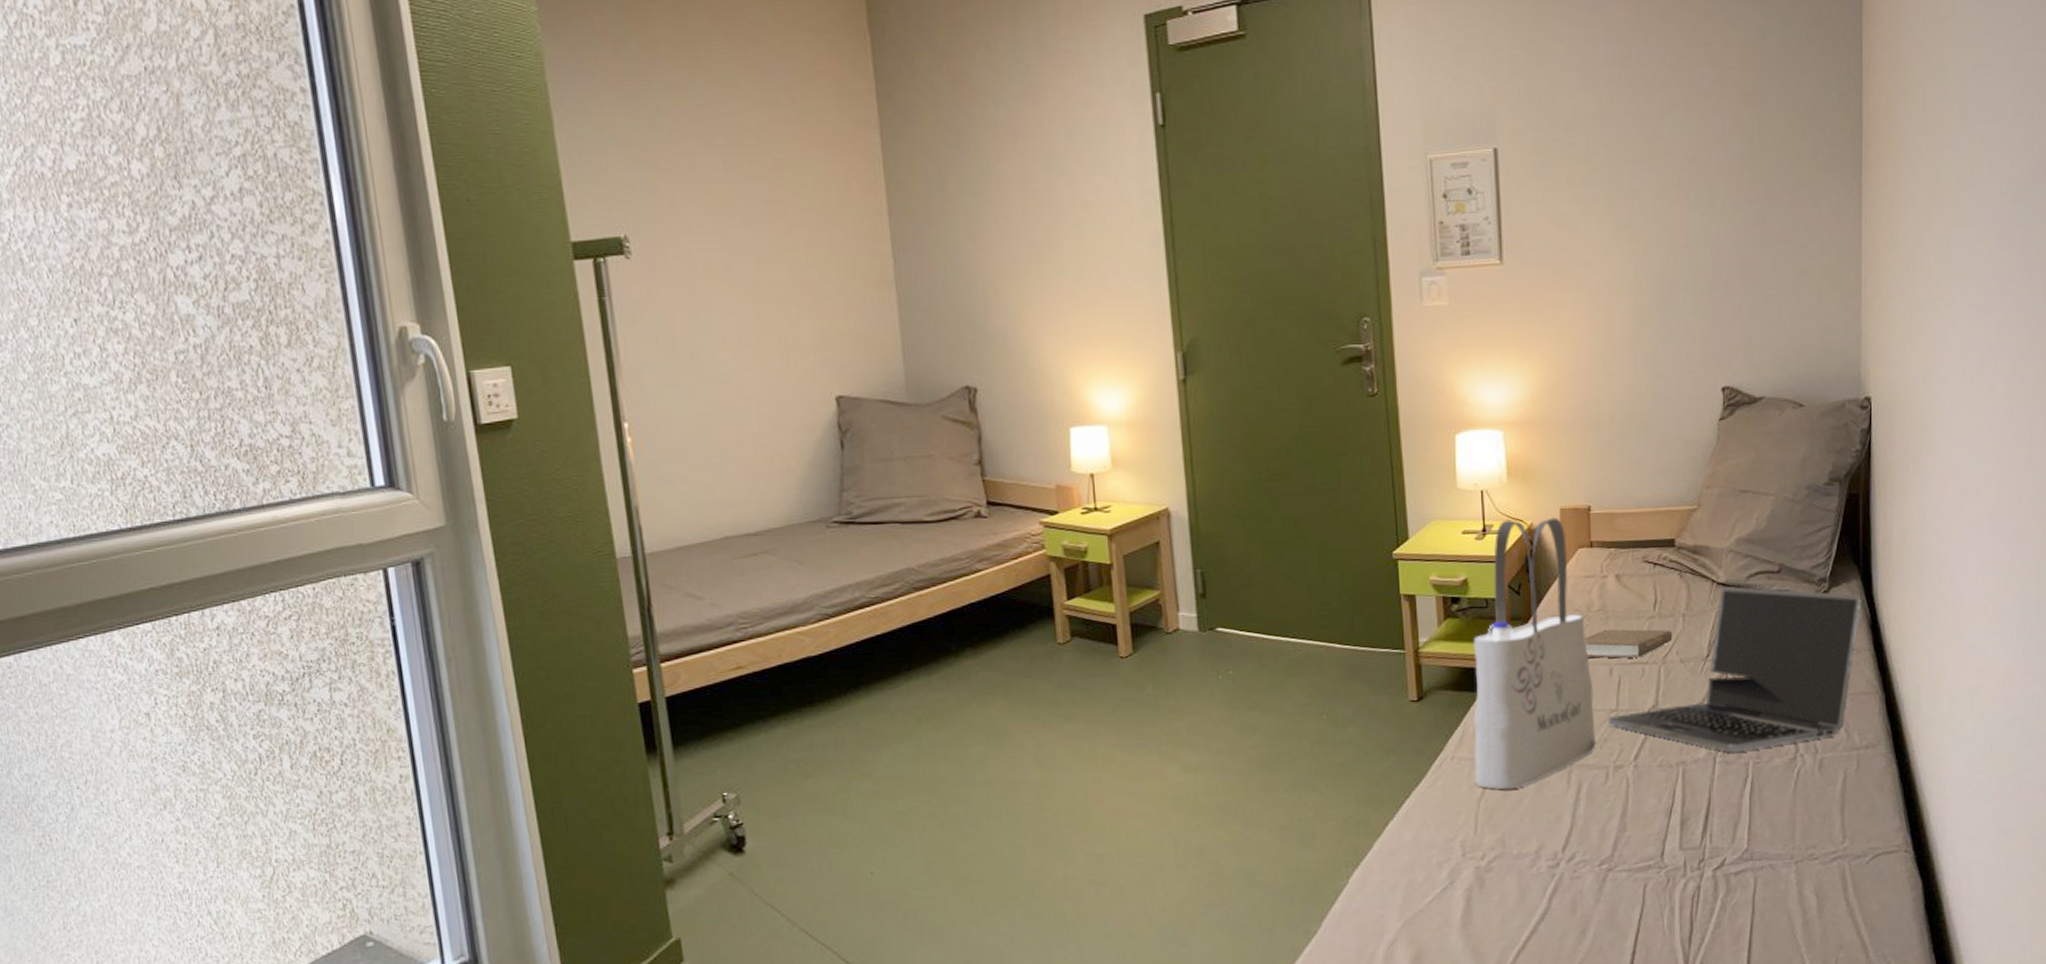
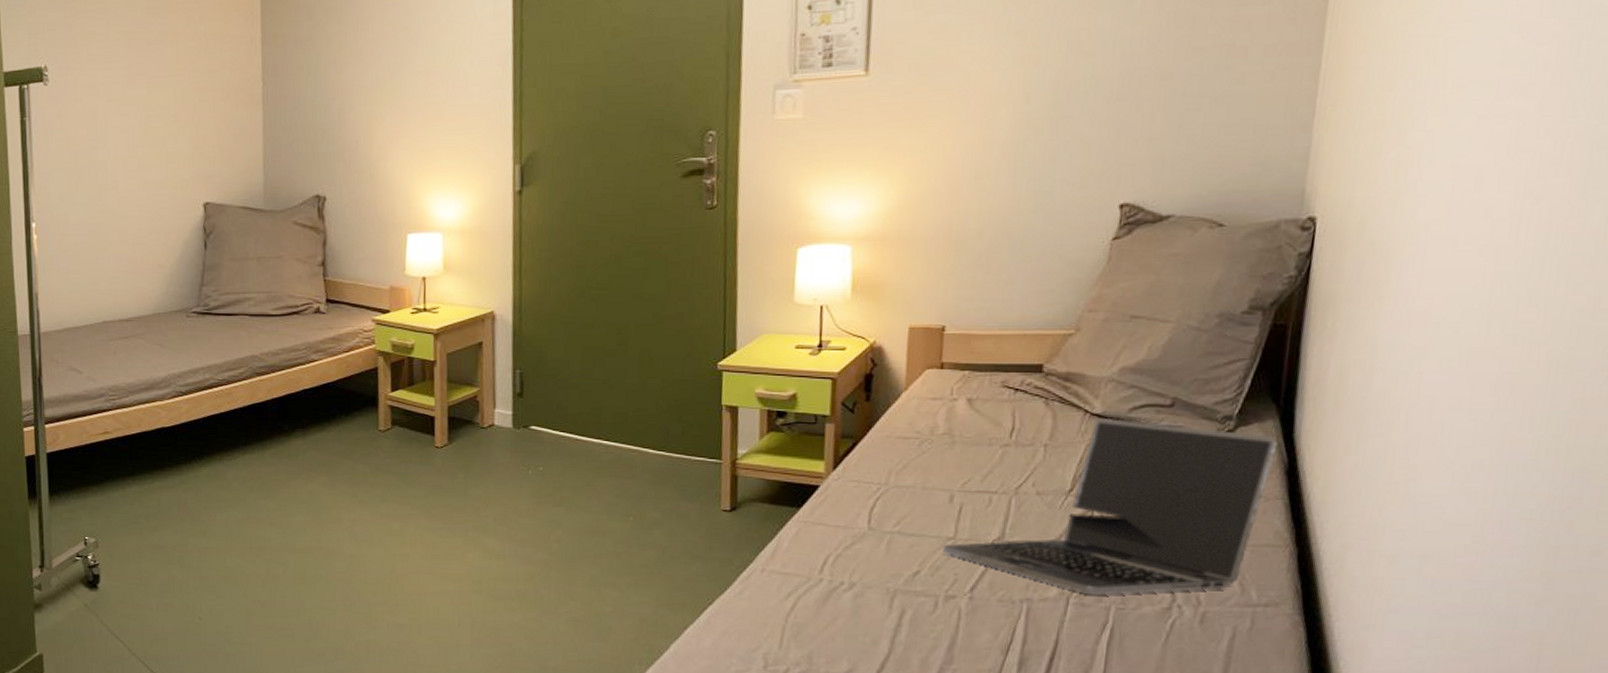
tote bag: present [1473,517,1595,790] -> none [785,336,929,608]
book: present [1584,629,1673,659] -> none [923,454,1030,486]

